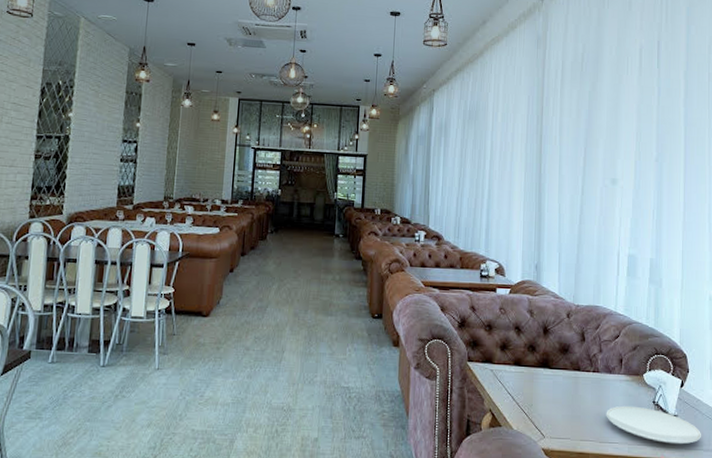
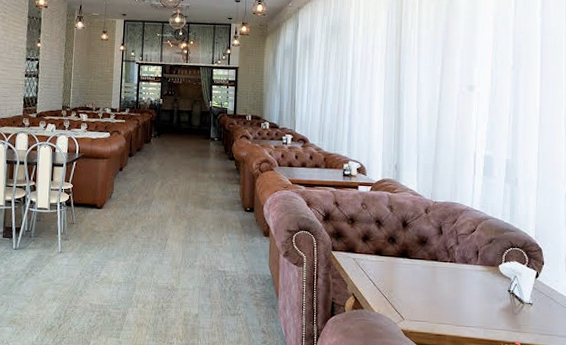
plate: present [606,405,701,445] -> none [462,293,556,330]

